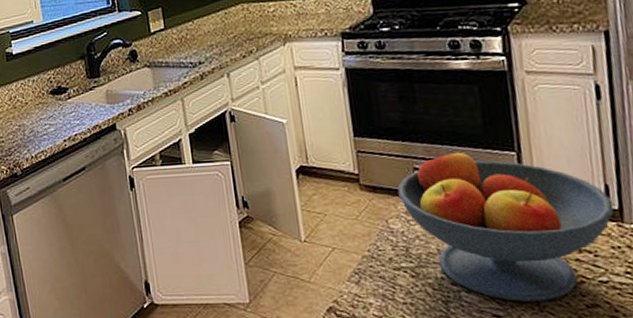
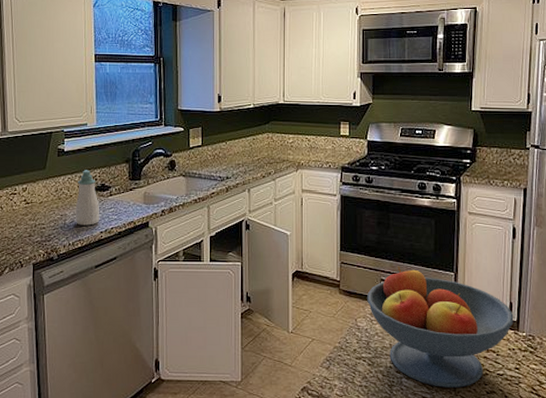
soap bottle: none [32,72,61,135] -> present [76,170,100,226]

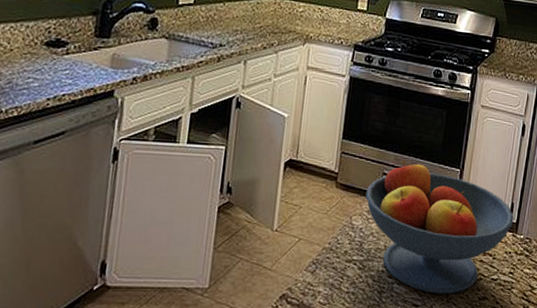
soap bottle: present [76,170,100,226] -> none [14,18,50,90]

